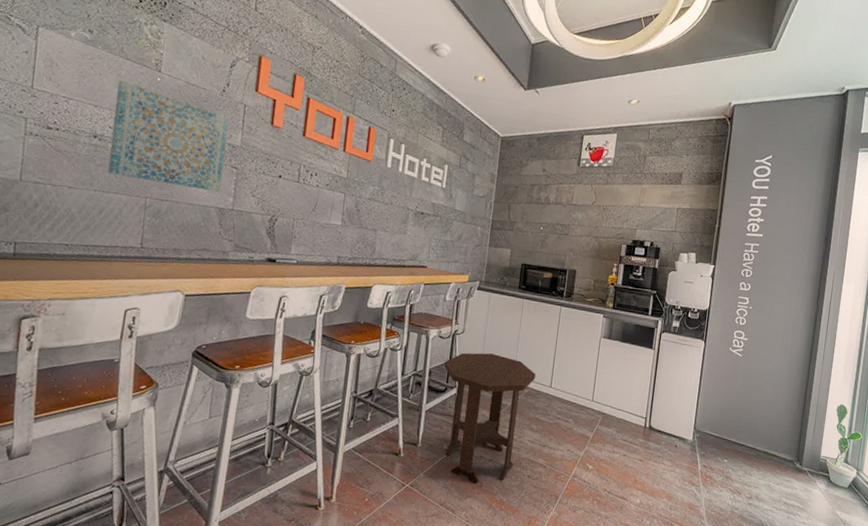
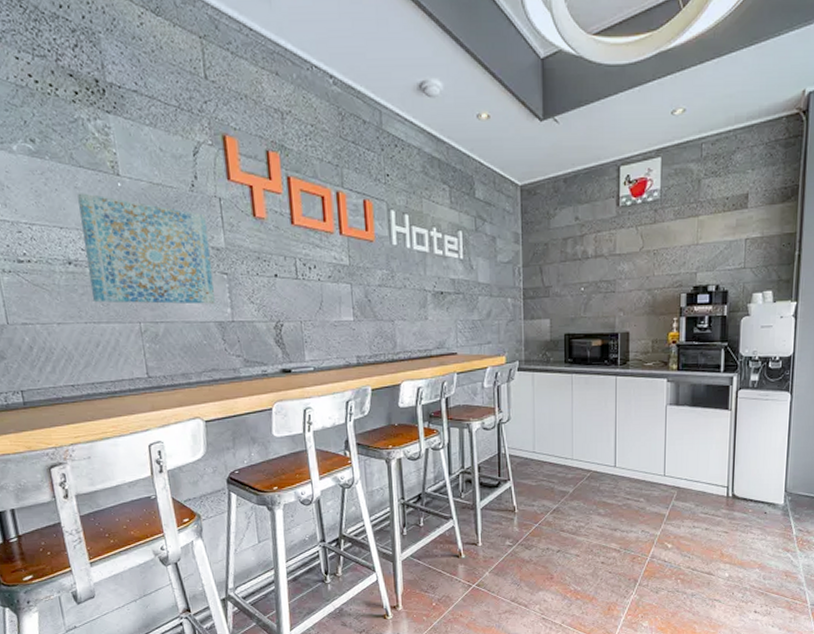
side table: present [443,352,536,484] -> none [492,439,597,576]

